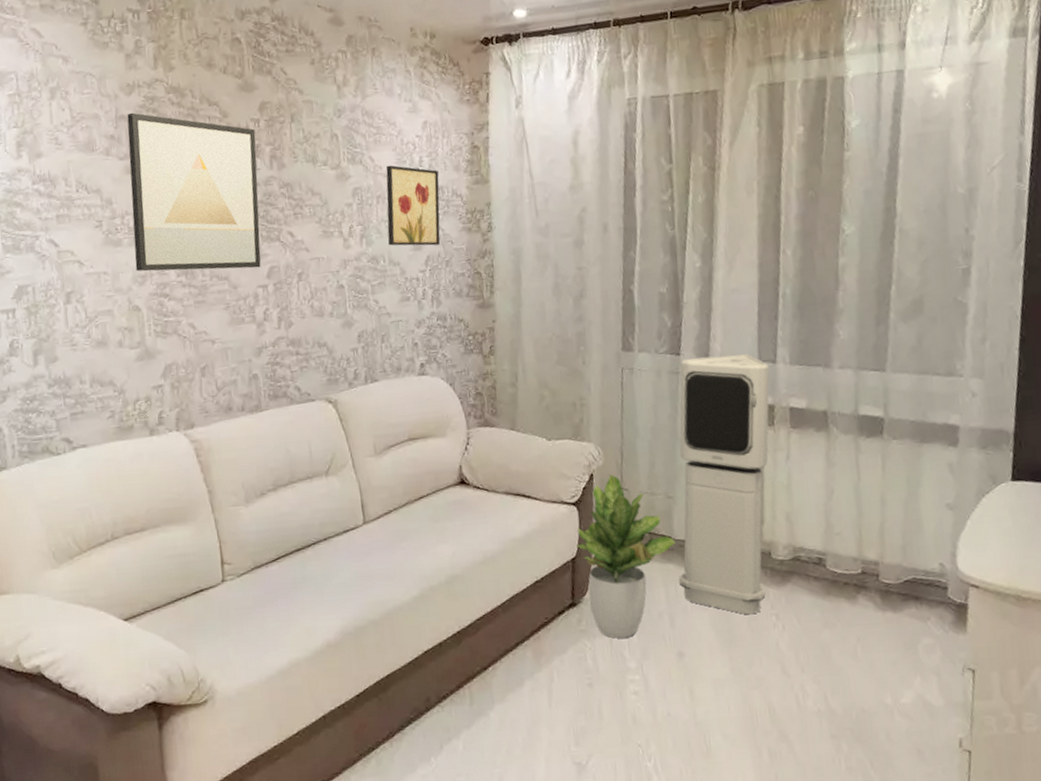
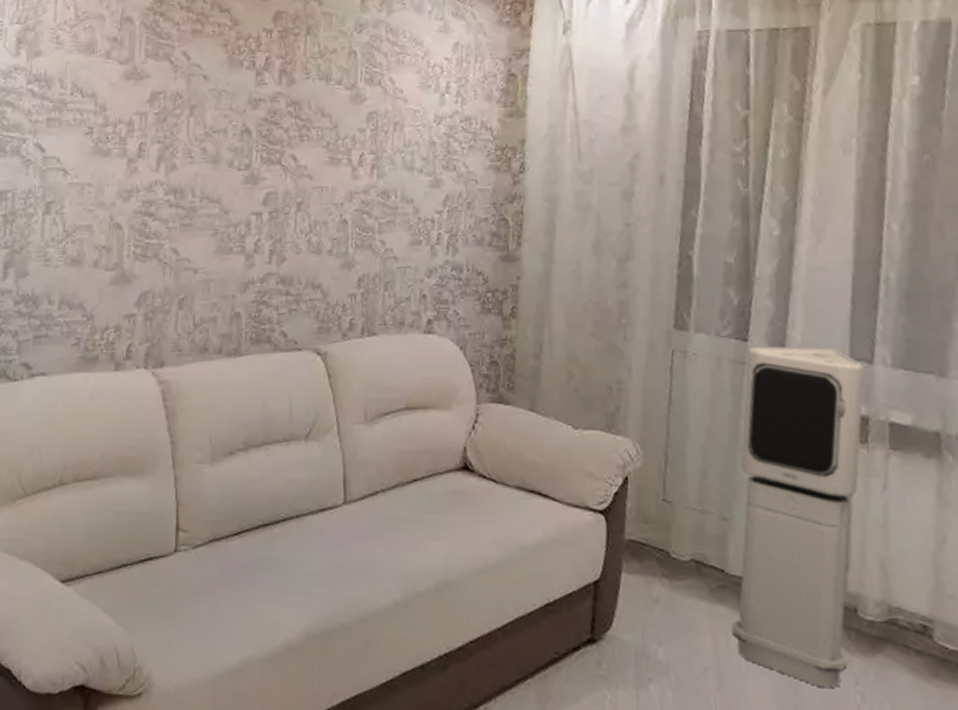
wall art: present [127,112,261,272] -> none [122,14,267,193]
wall art: present [386,165,441,246] -> none [402,89,467,184]
potted plant: present [575,474,676,639] -> none [600,480,730,694]

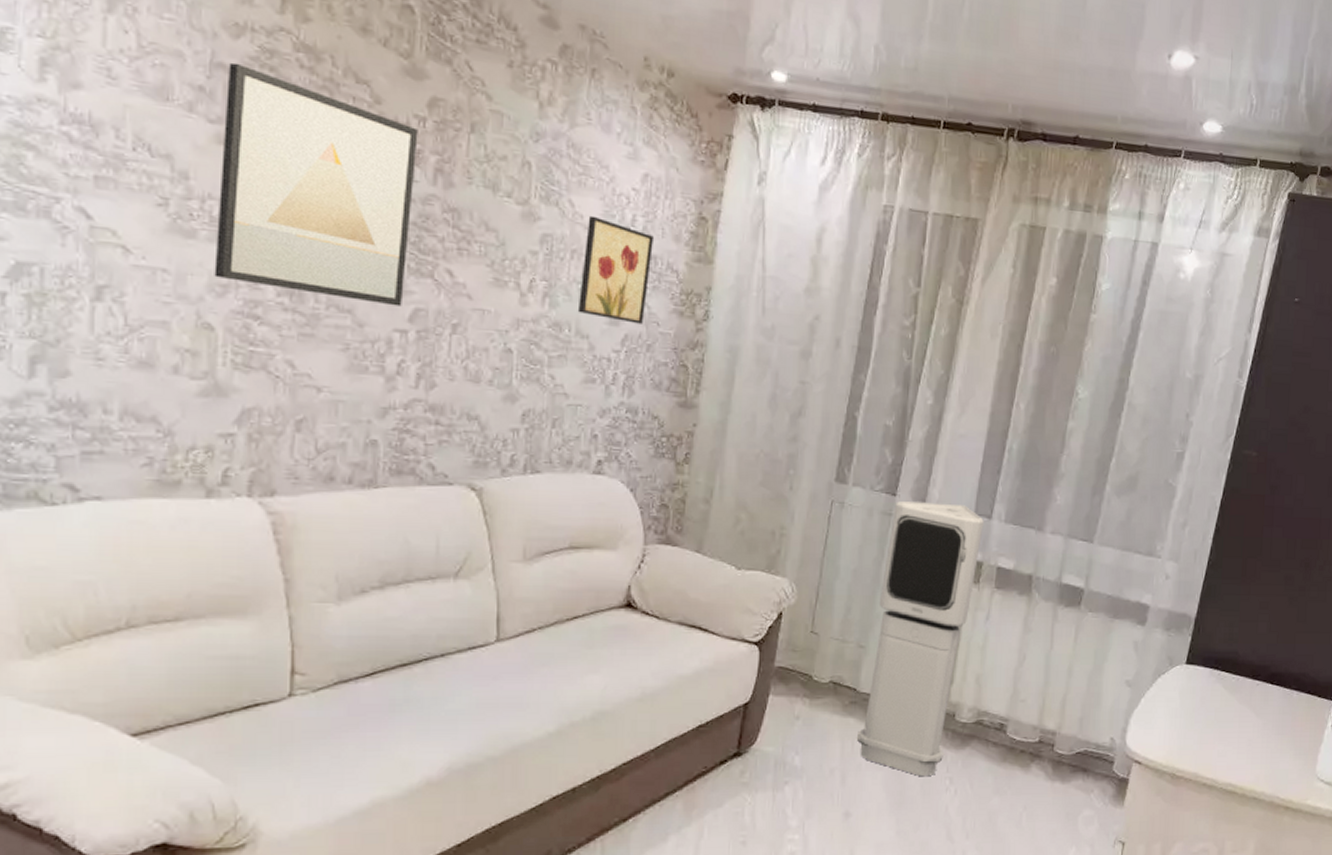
wall art: none [122,14,267,193] -> present [214,62,418,307]
wall art: none [402,89,467,184] -> present [577,215,653,324]

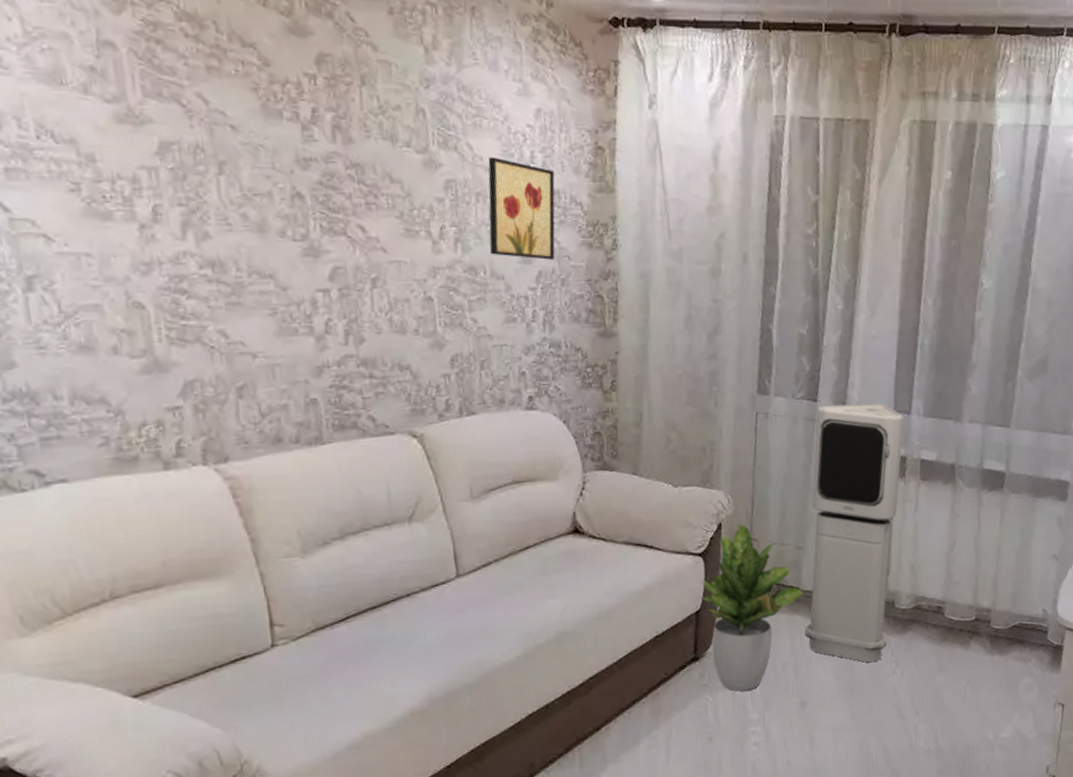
wall art: present [214,62,418,307] -> none [115,39,321,267]
potted plant: none [751,615,861,794] -> present [700,524,804,692]

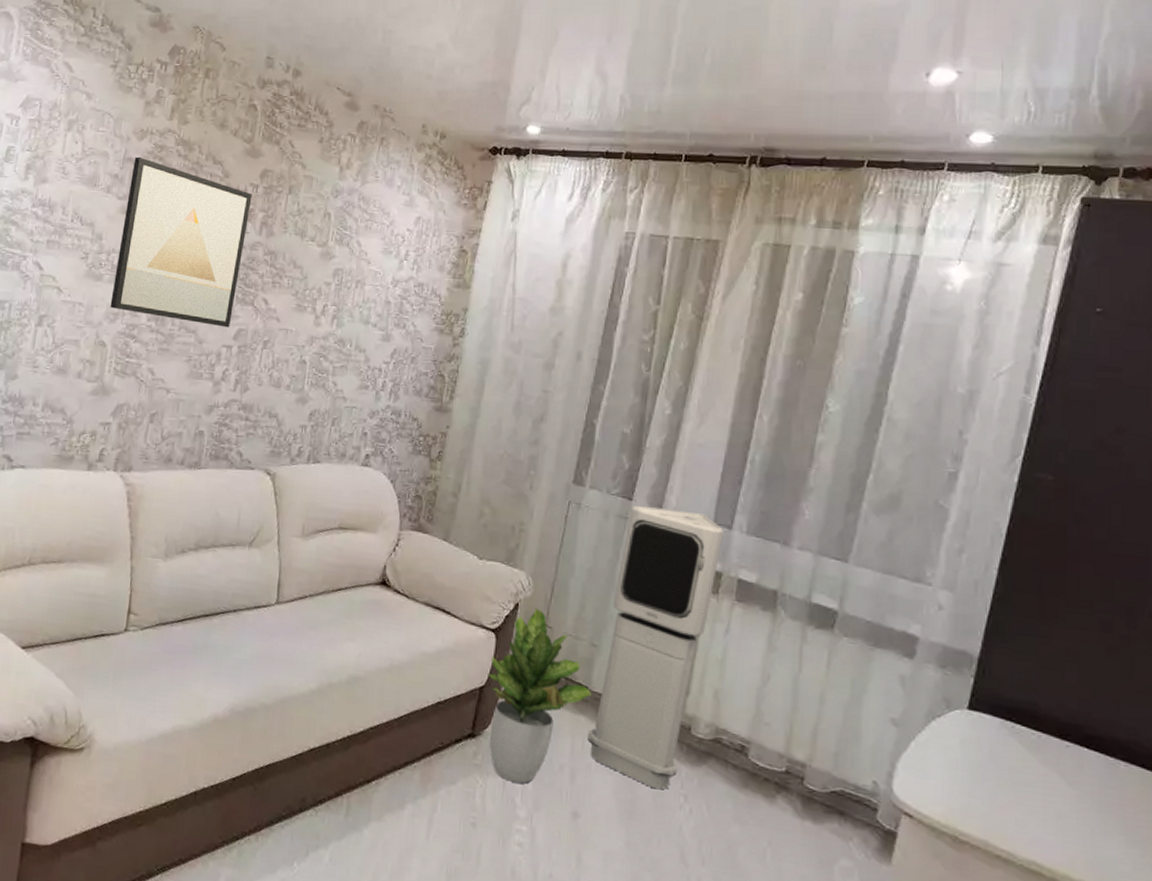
wall art: none [115,39,321,267] -> present [110,156,252,328]
wall art: present [488,156,555,260] -> none [358,252,422,340]

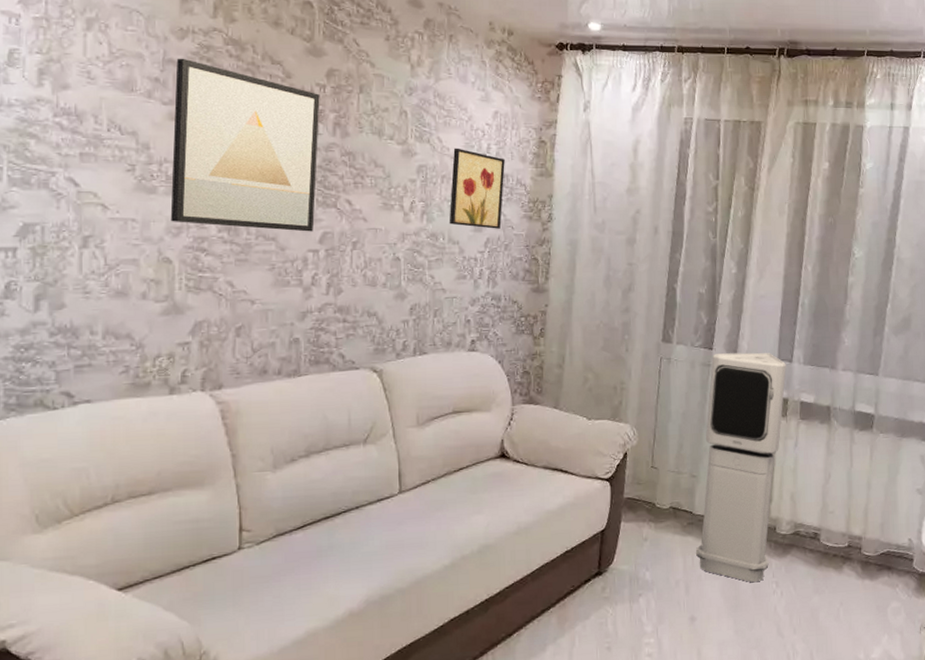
wall art: none [358,252,422,340] -> present [449,148,505,229]
potted plant: present [486,608,592,784] -> none [606,453,696,605]

